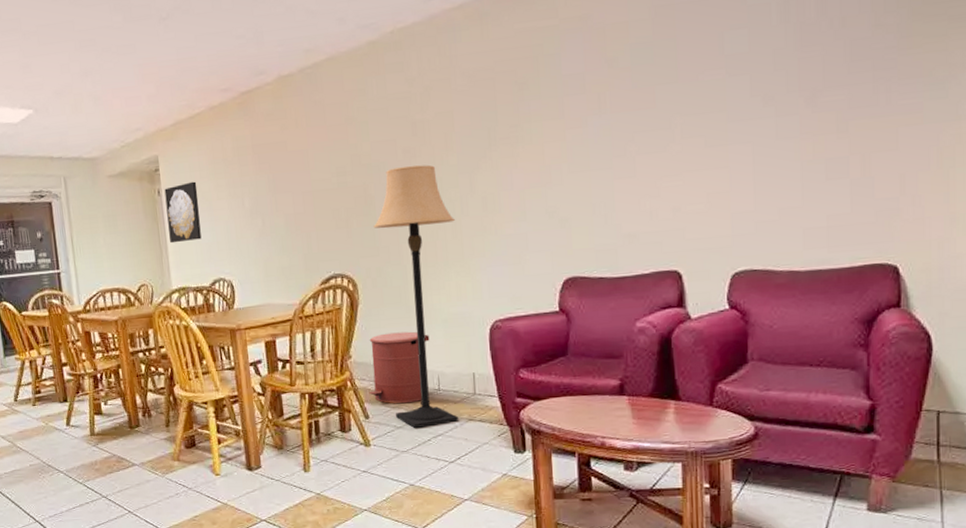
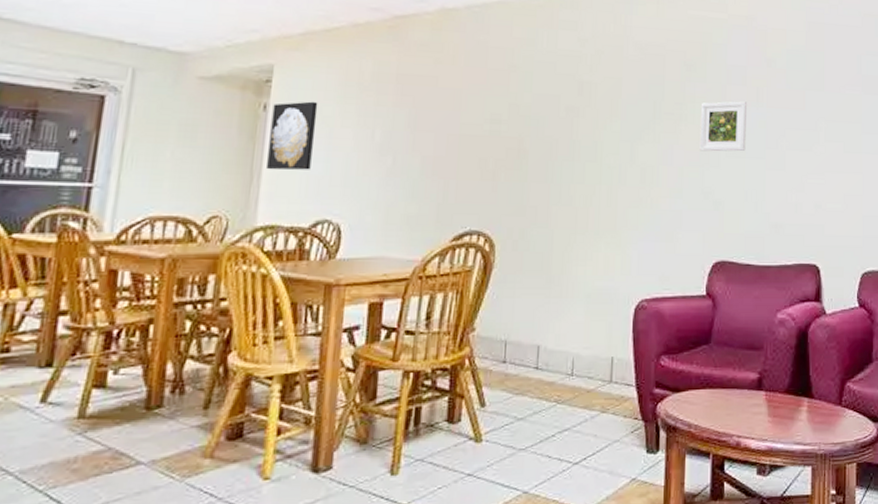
trash can: present [369,331,430,404] -> none [489,304,569,390]
lamp: present [373,164,459,429] -> none [518,125,611,422]
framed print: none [537,111,590,171] -> present [700,101,748,152]

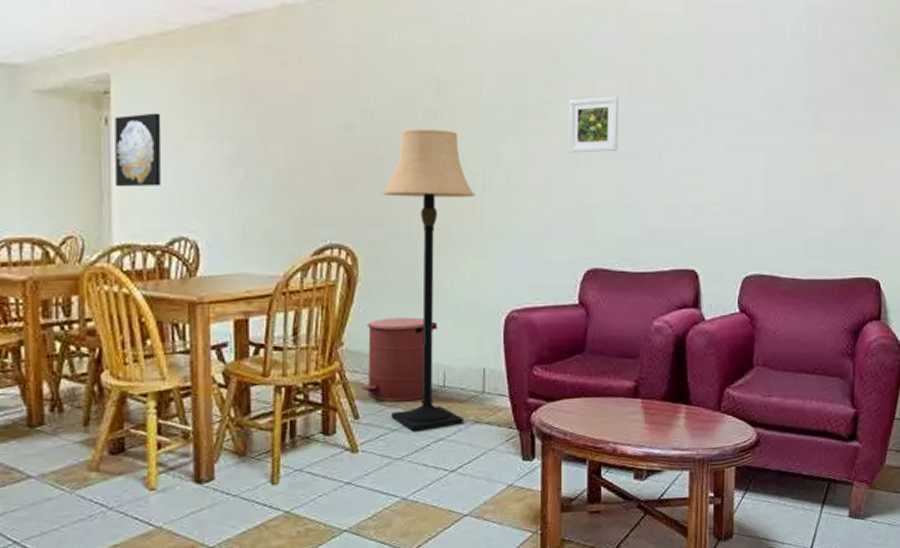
trash can: none [489,304,569,390] -> present [361,317,438,402]
lamp: none [518,125,611,422] -> present [382,129,475,432]

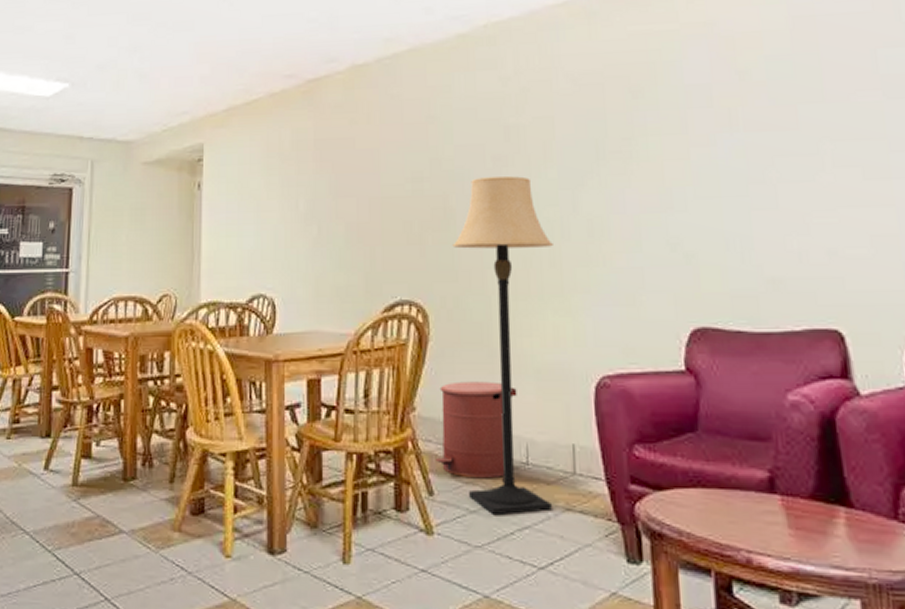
wall art: present [115,113,162,187] -> none [205,176,245,247]
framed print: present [568,96,619,153] -> none [655,127,721,194]

